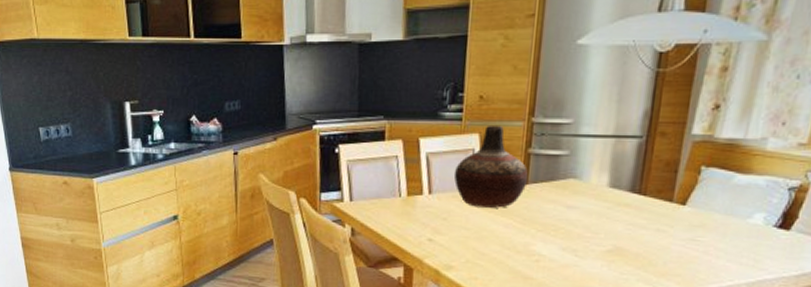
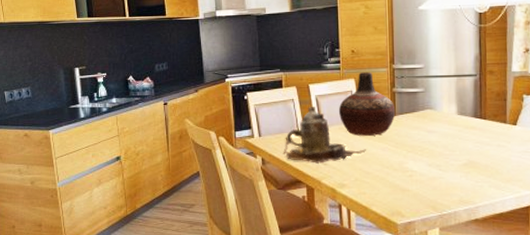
teapot: none [378,167,484,239] -> present [283,107,366,164]

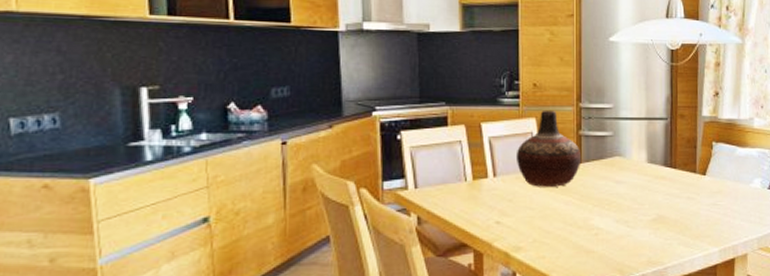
teapot: present [283,107,366,164] -> none [445,151,547,222]

